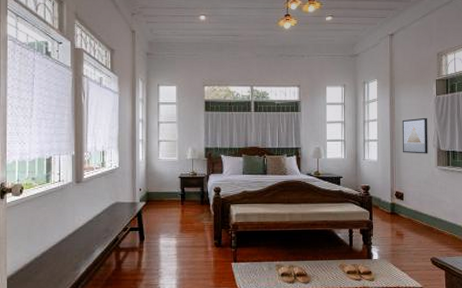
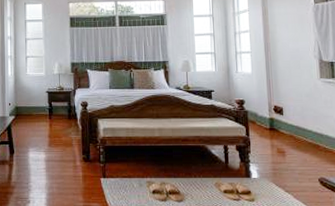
wall art: present [402,117,428,154] -> none [277,27,309,66]

